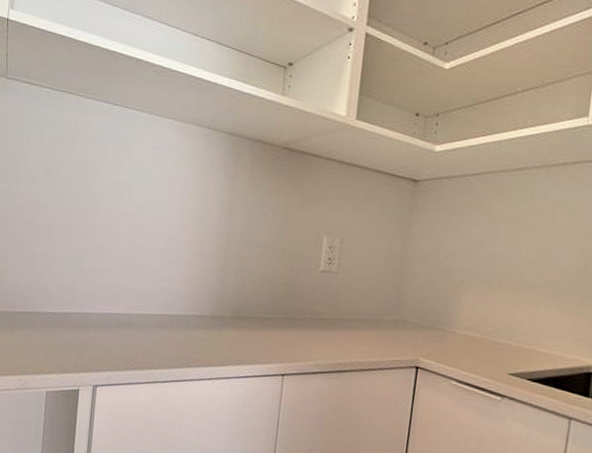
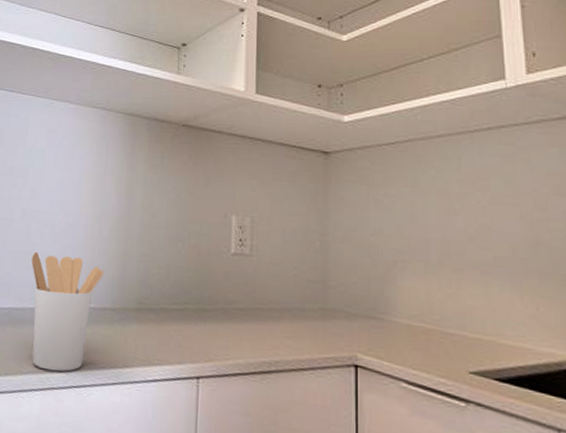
utensil holder: none [137,263,205,368] -> present [31,251,104,372]

